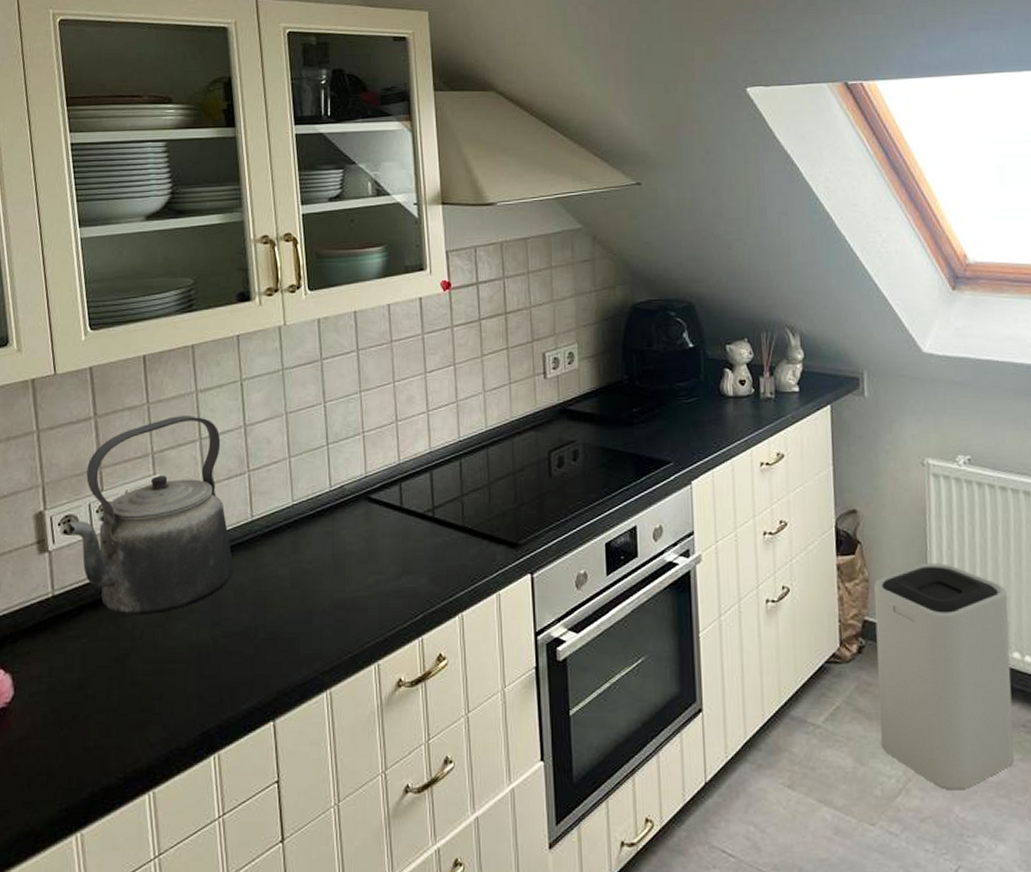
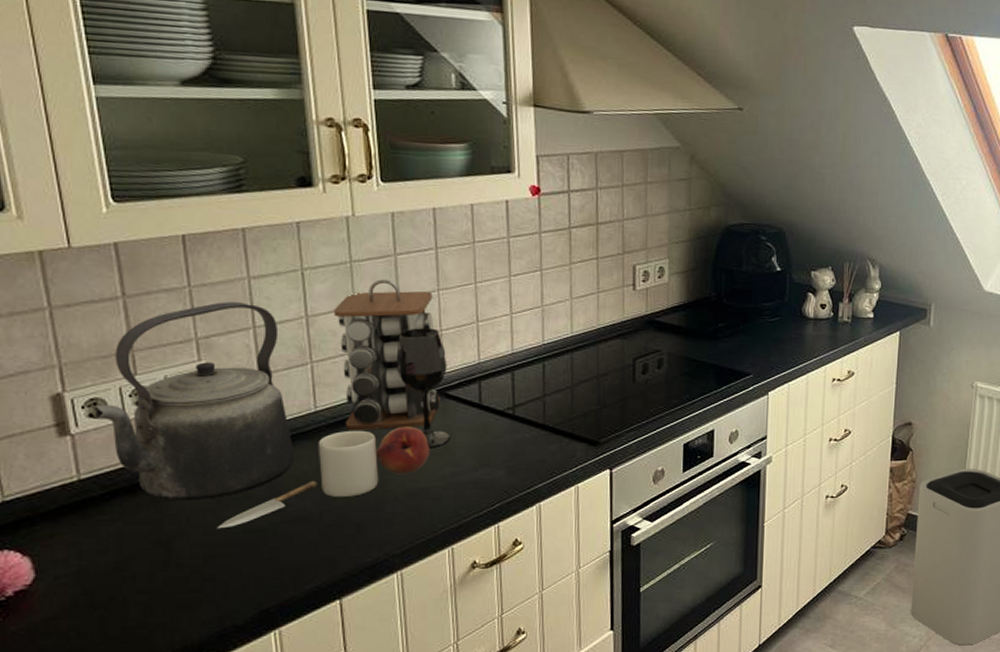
kitchen knife: none [165,592,254,645] -> present [216,480,318,529]
mug: none [254,538,309,611] -> present [318,430,379,498]
spice rack: none [268,384,364,539] -> present [333,279,440,430]
fruit: none [305,533,355,584] -> present [375,426,430,475]
wine glass: none [323,431,375,556] -> present [396,328,451,448]

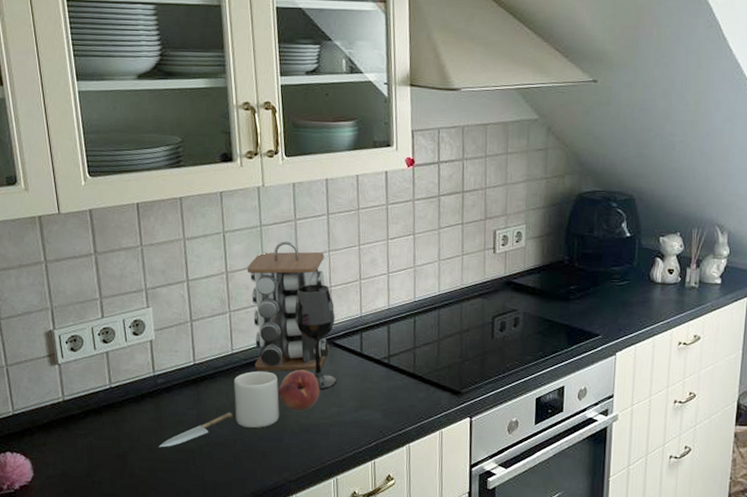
kettle: present [93,302,295,501] -> none [74,259,217,423]

